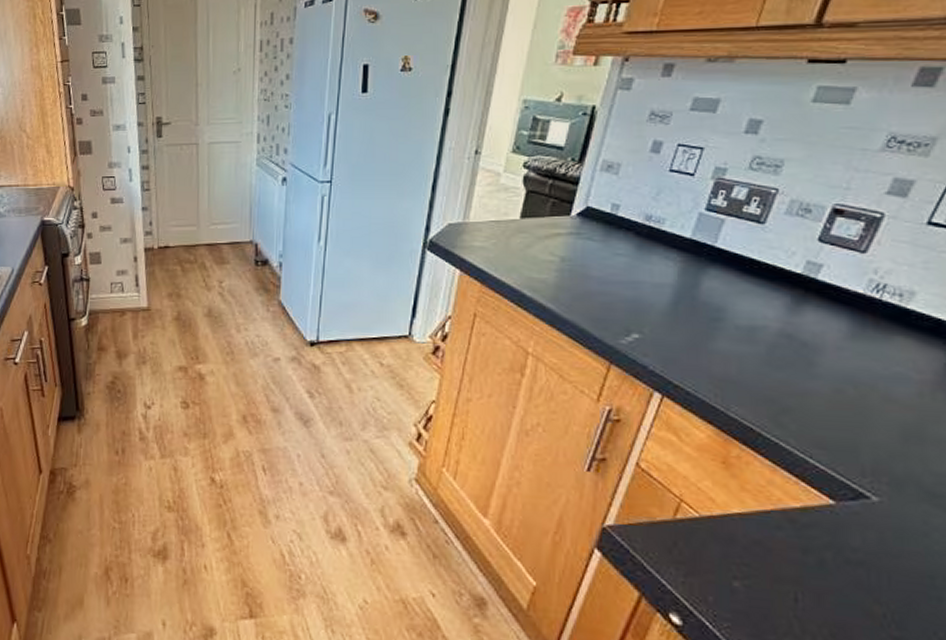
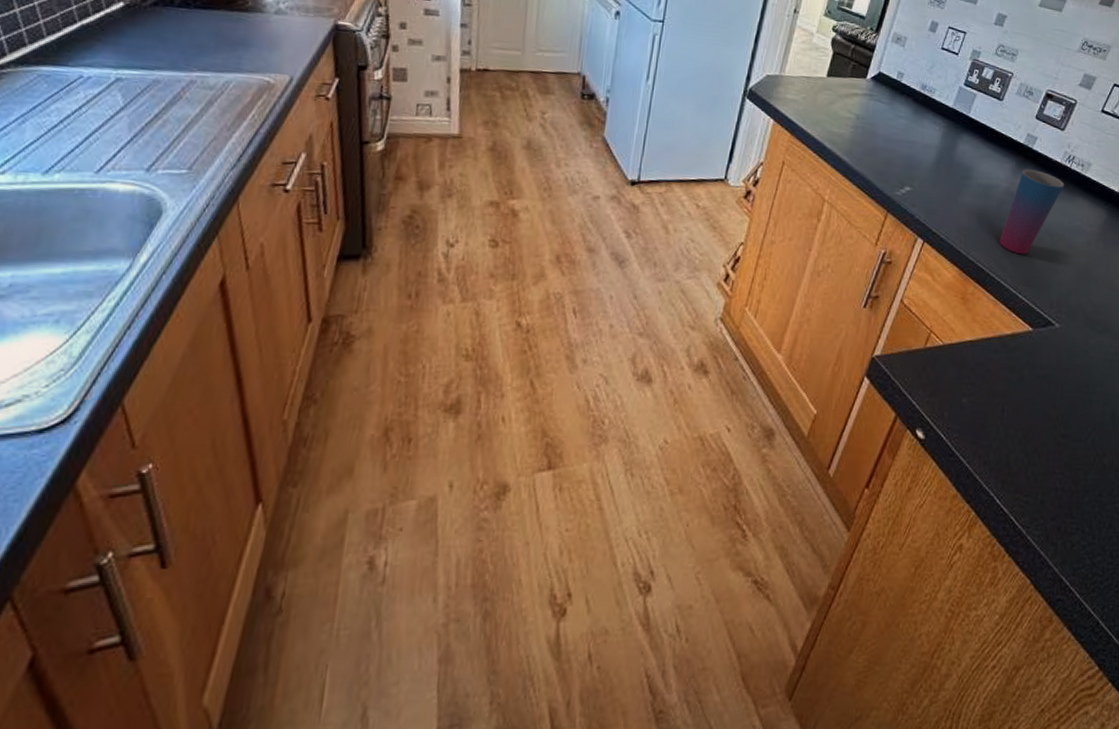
cup: none [773,304,873,411] -> present [999,169,1065,255]

